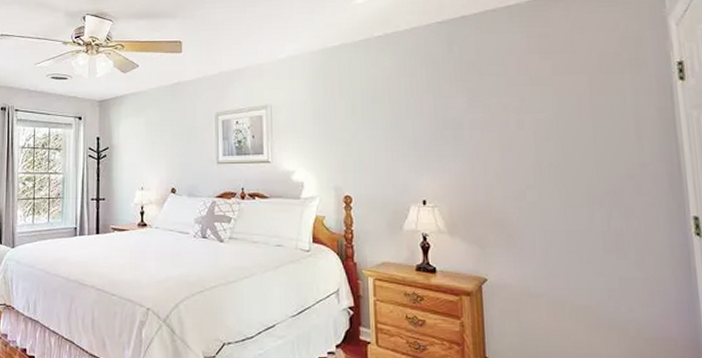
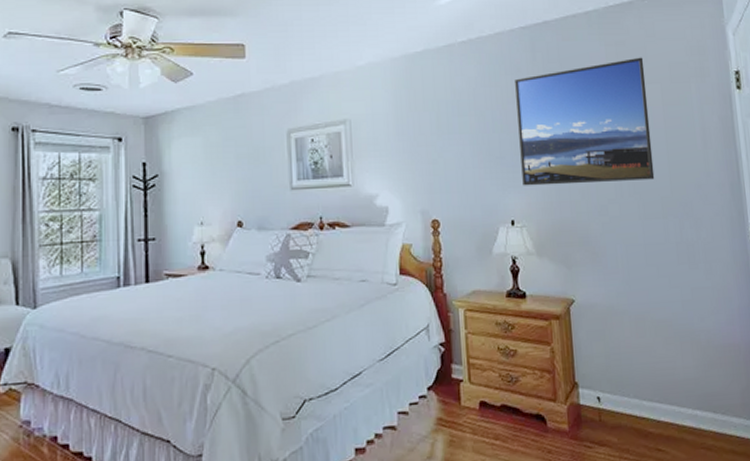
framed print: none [430,48,580,169] -> present [515,57,655,186]

